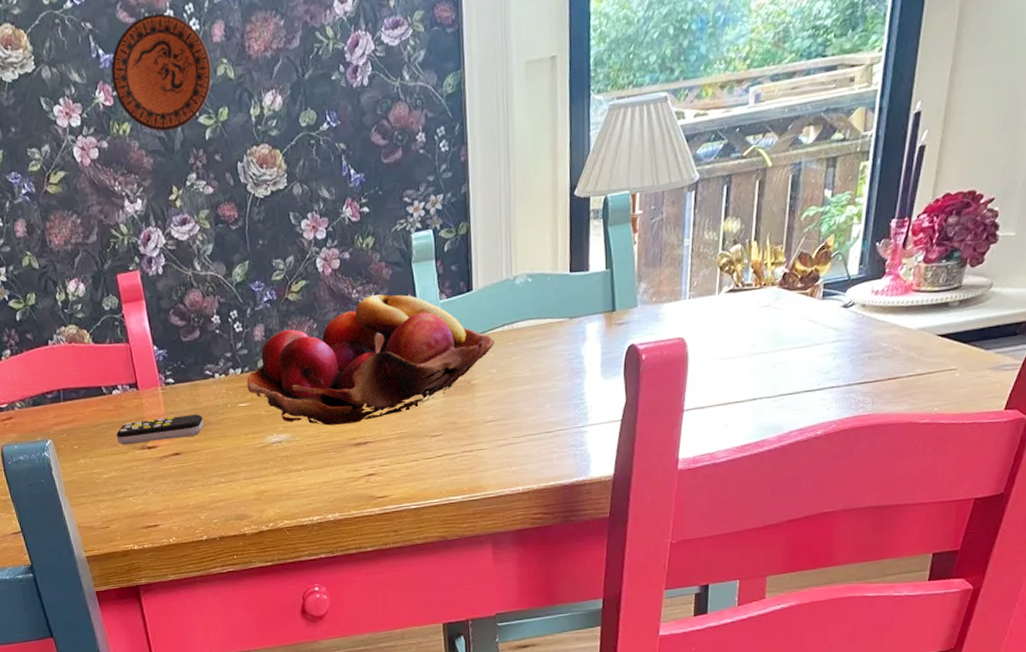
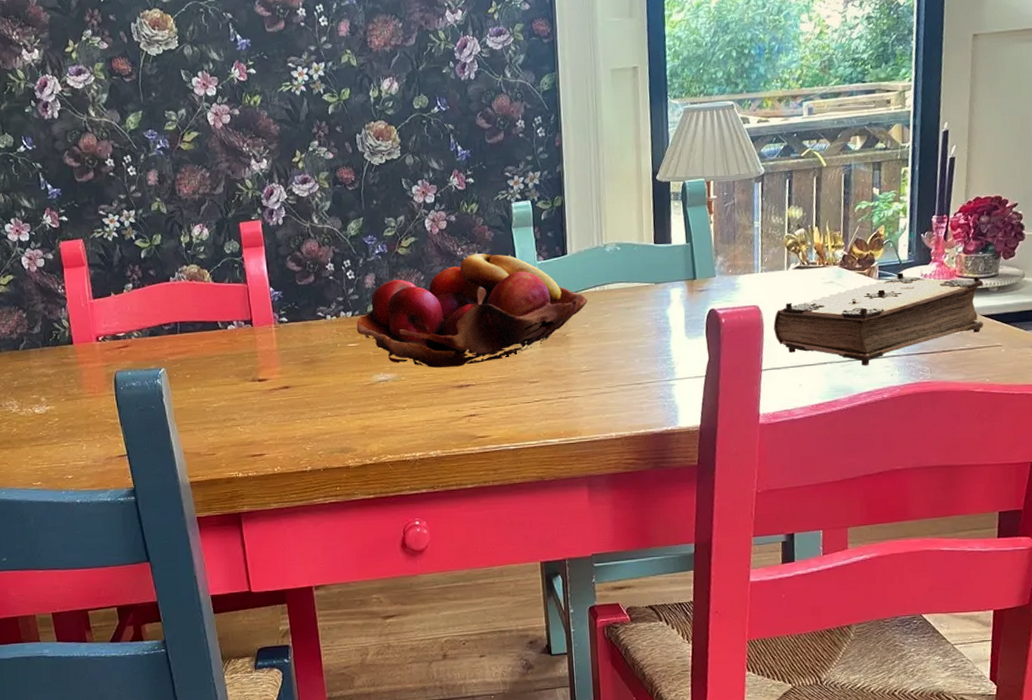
decorative plate: present [110,13,212,132] -> none [246,10,337,105]
remote control: present [116,414,204,445] -> none [228,351,314,377]
book: none [699,288,944,401] -> present [773,272,984,366]

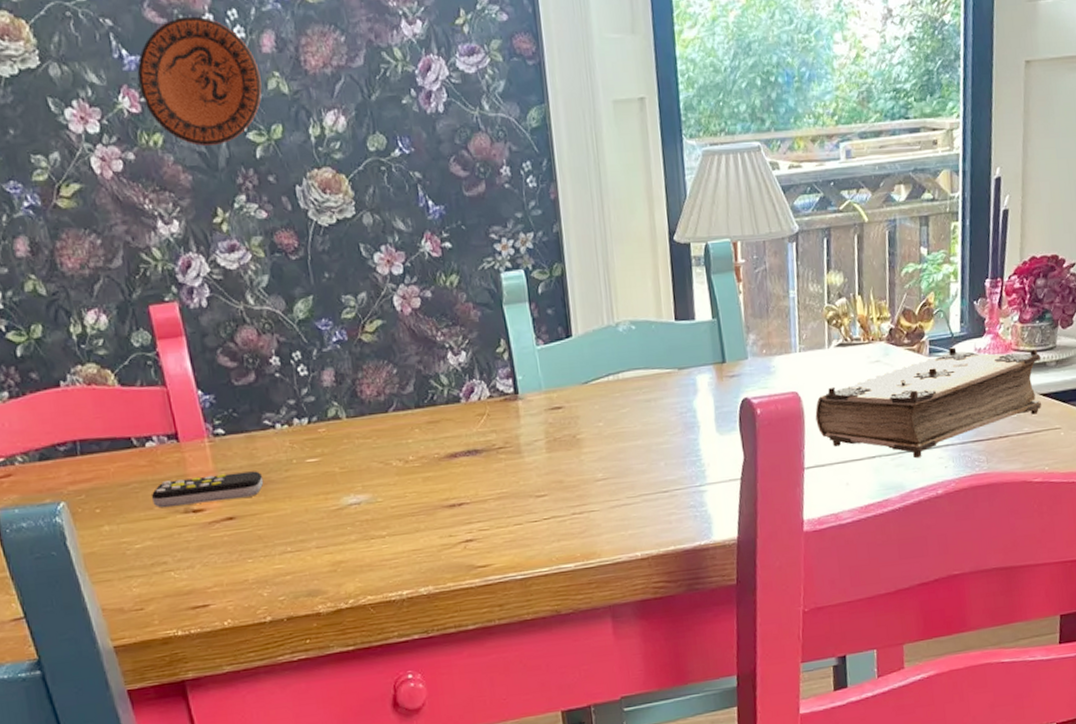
remote control: none [228,351,314,377] -> present [151,471,264,508]
decorative plate: none [246,10,337,105] -> present [137,16,262,146]
fruit basket: present [356,253,588,368] -> none [314,338,600,485]

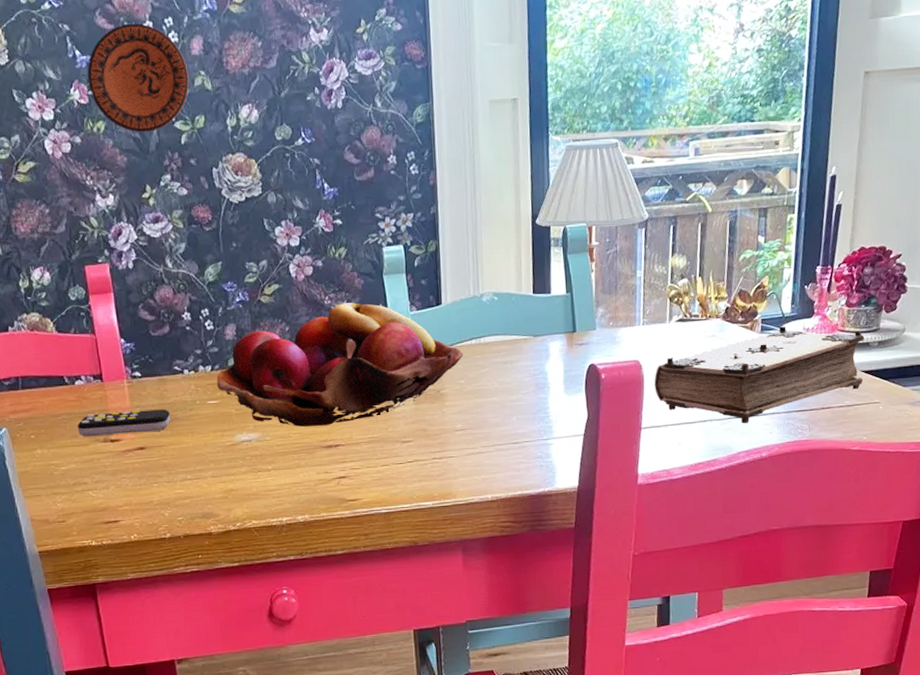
fruit basket: none [314,338,600,485] -> present [216,302,463,427]

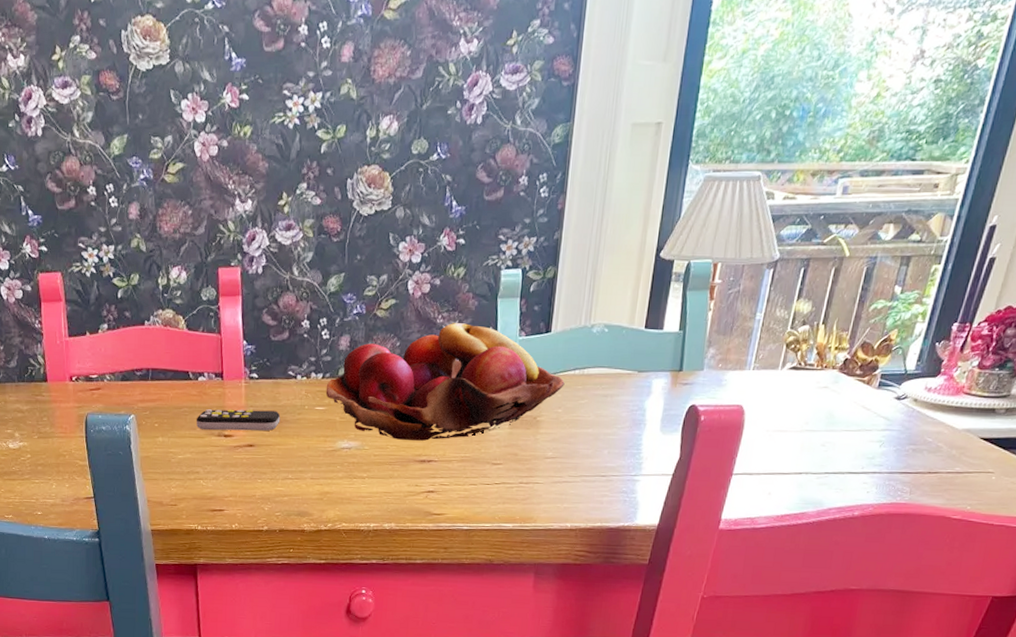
decorative plate: present [87,23,190,133] -> none [240,26,336,140]
book: present [654,326,865,424] -> none [753,383,992,480]

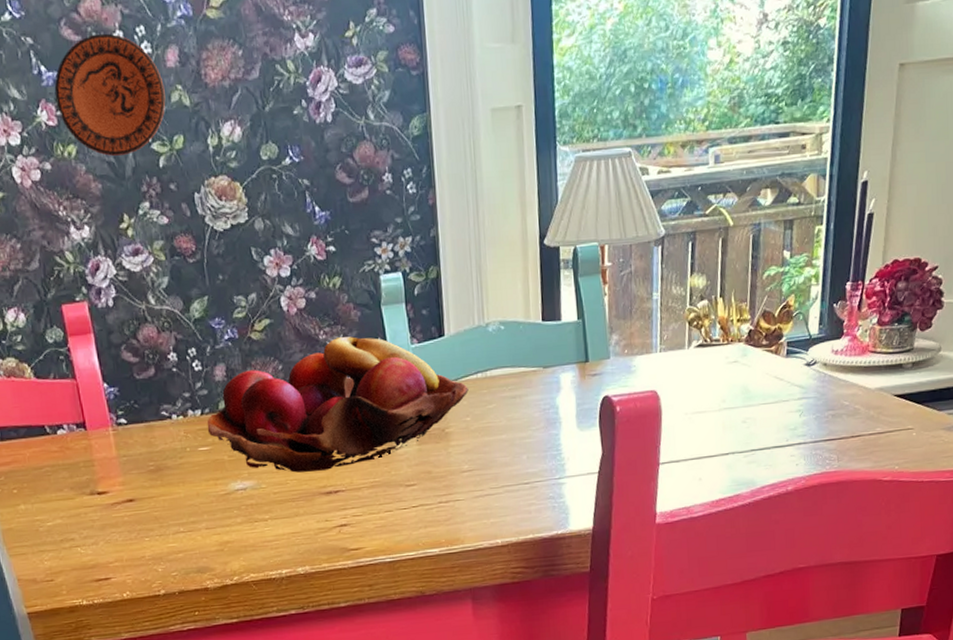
remote control: present [196,409,281,431] -> none [61,458,161,490]
decorative plate: none [240,26,336,140] -> present [54,33,166,157]

